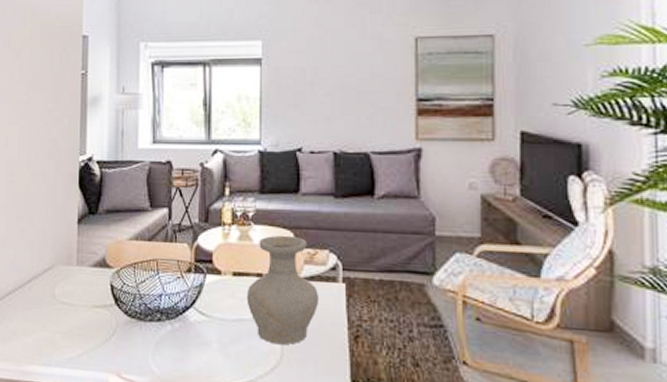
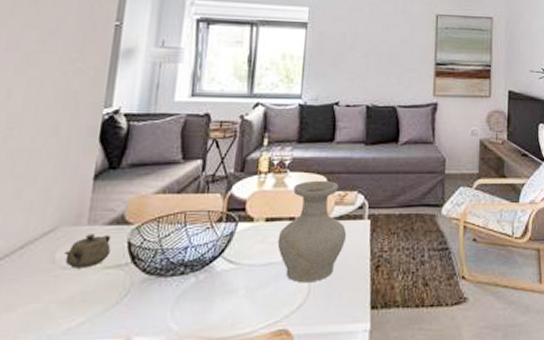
teapot: none [62,274,97,305] -> present [64,234,111,268]

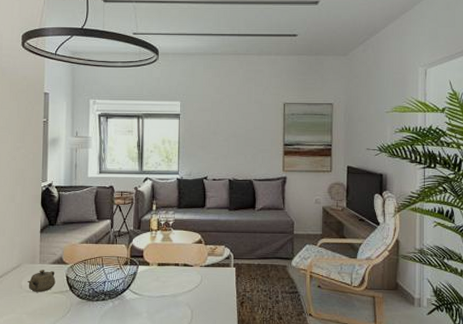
vase: present [277,180,347,283] -> none [167,236,218,312]

